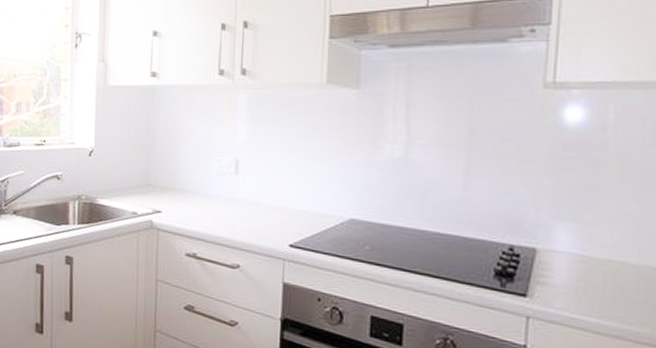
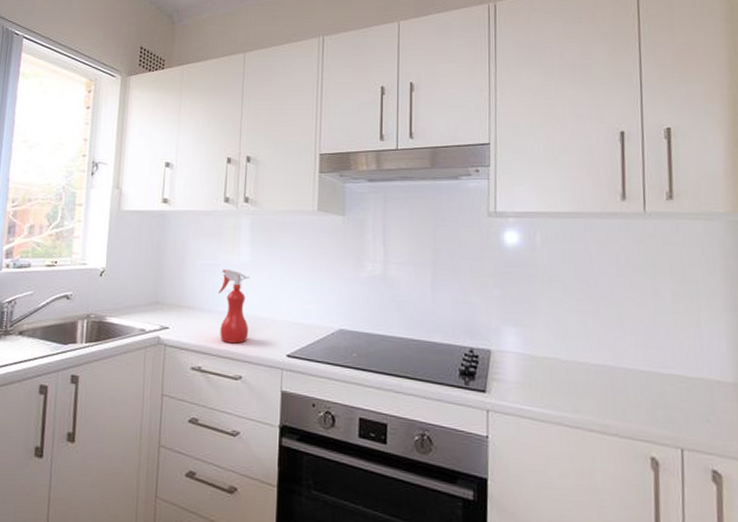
spray bottle: none [213,150,249,231] -> present [218,269,251,344]

